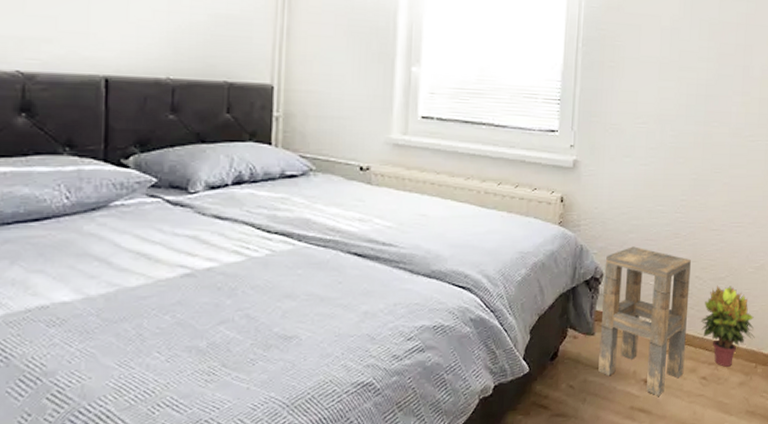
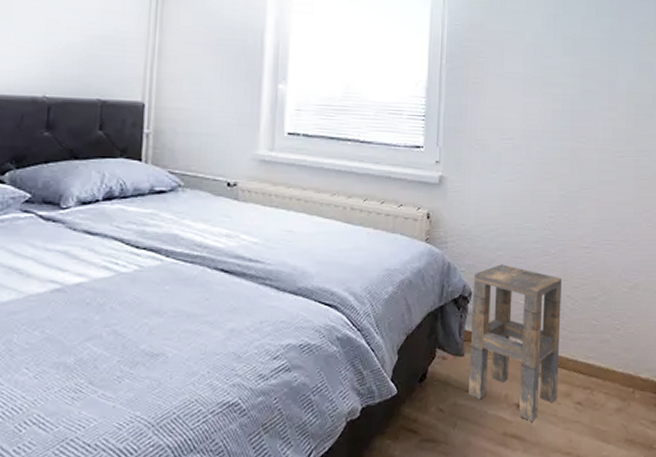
potted plant: present [700,285,755,367] -> none [573,305,631,392]

